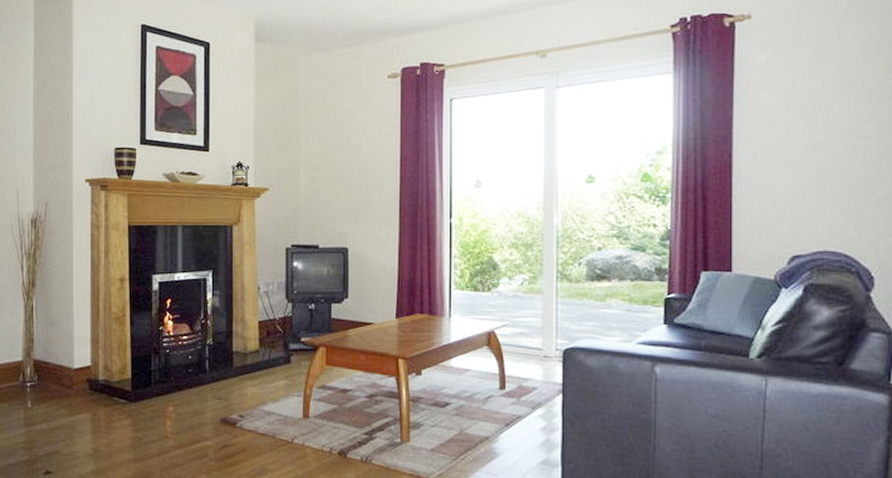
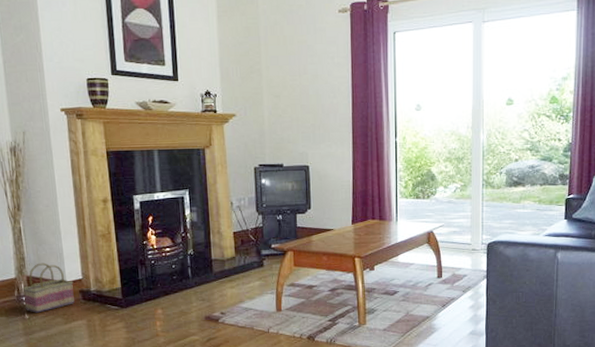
basket: none [28,345,82,402] -> present [22,262,75,313]

